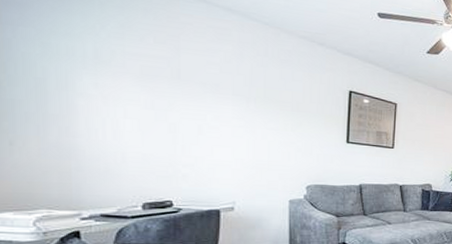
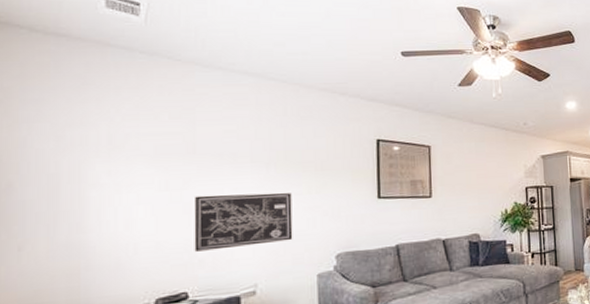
wall art: none [178,118,269,169] -> present [194,192,293,252]

